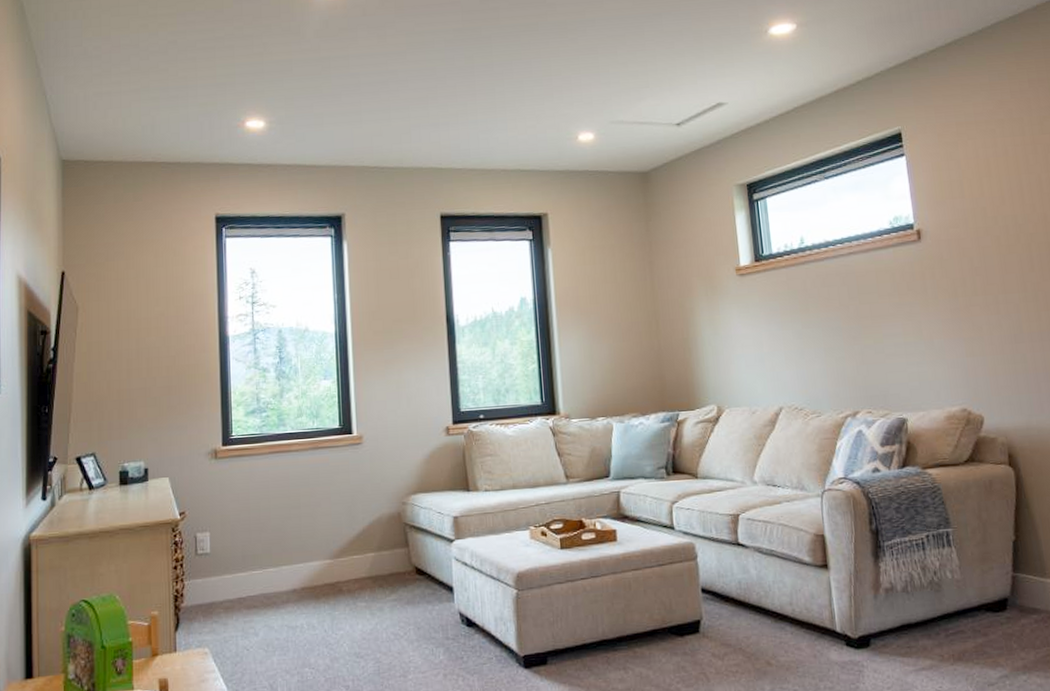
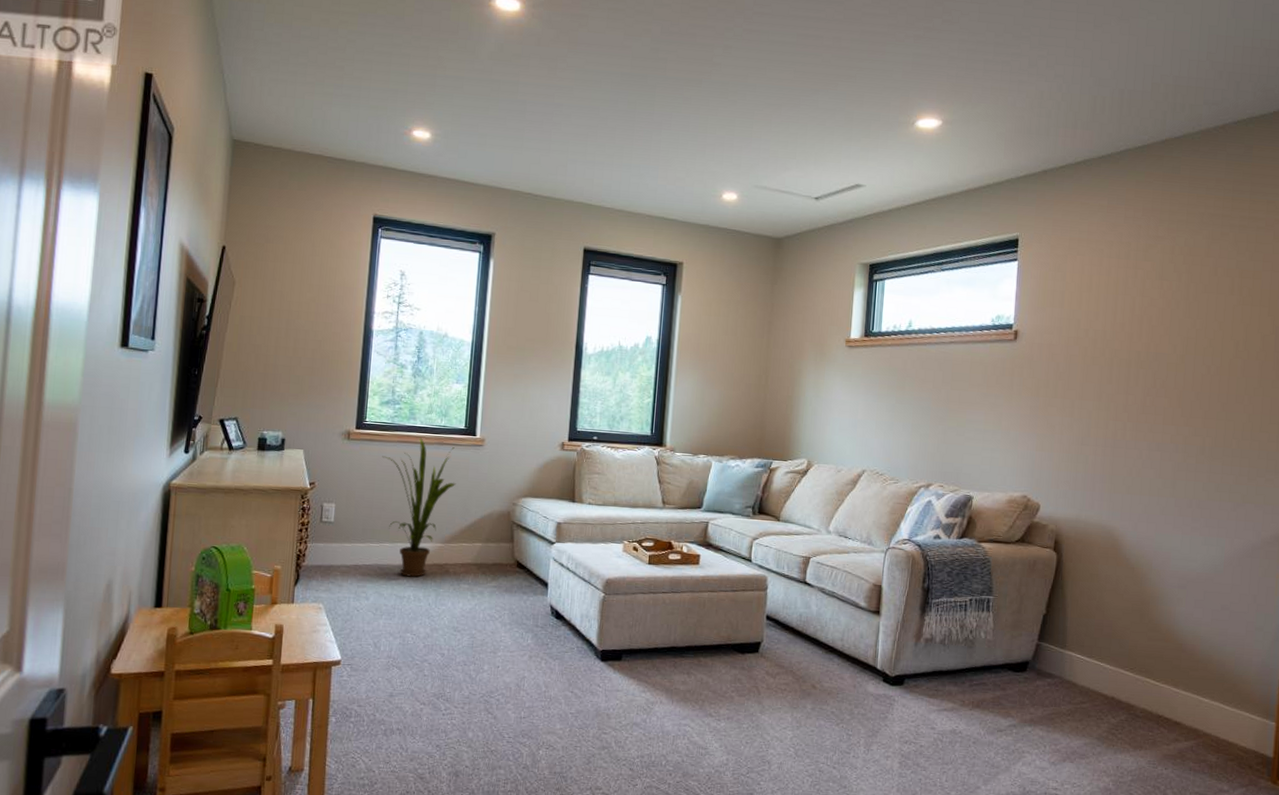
house plant: none [254,445,338,603] -> present [382,438,456,577]

